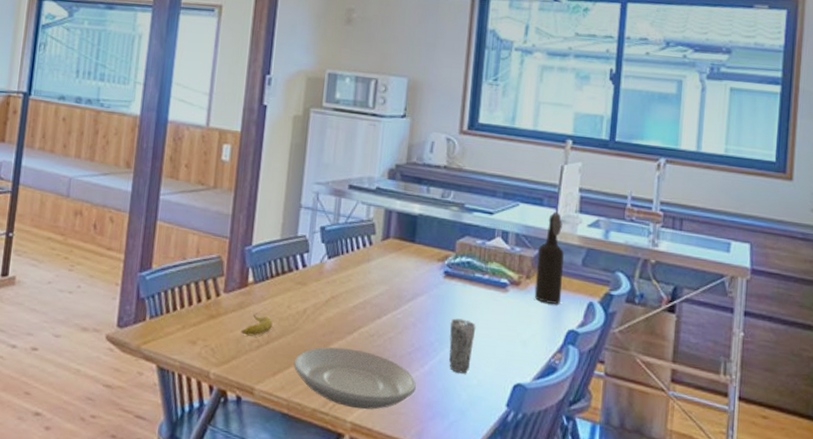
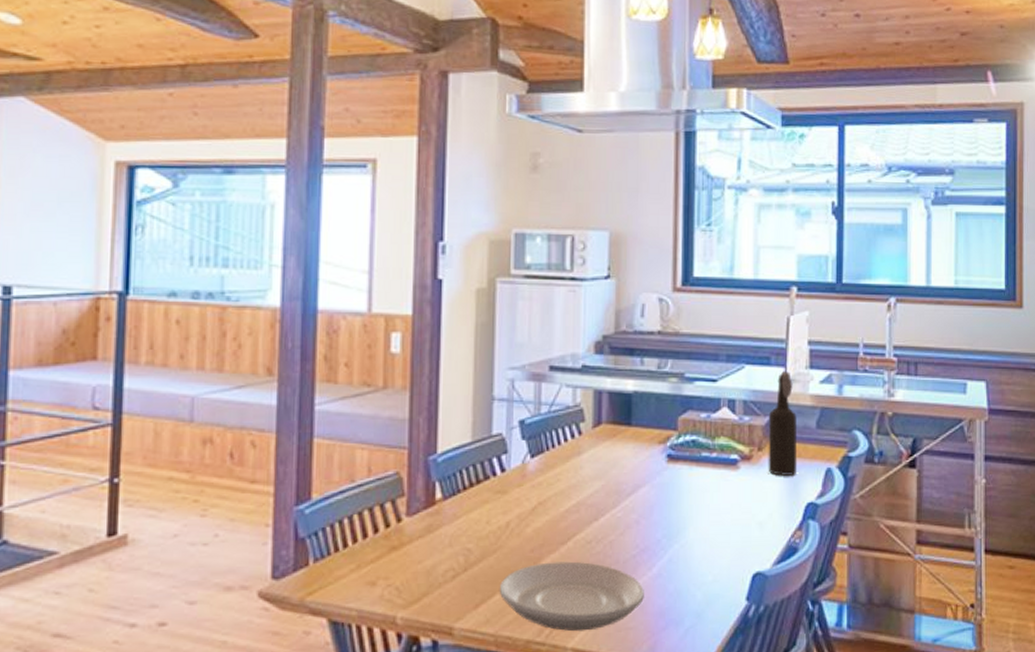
banana: present [241,313,273,336] -> none [431,535,469,565]
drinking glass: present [449,318,476,374] -> none [677,507,707,571]

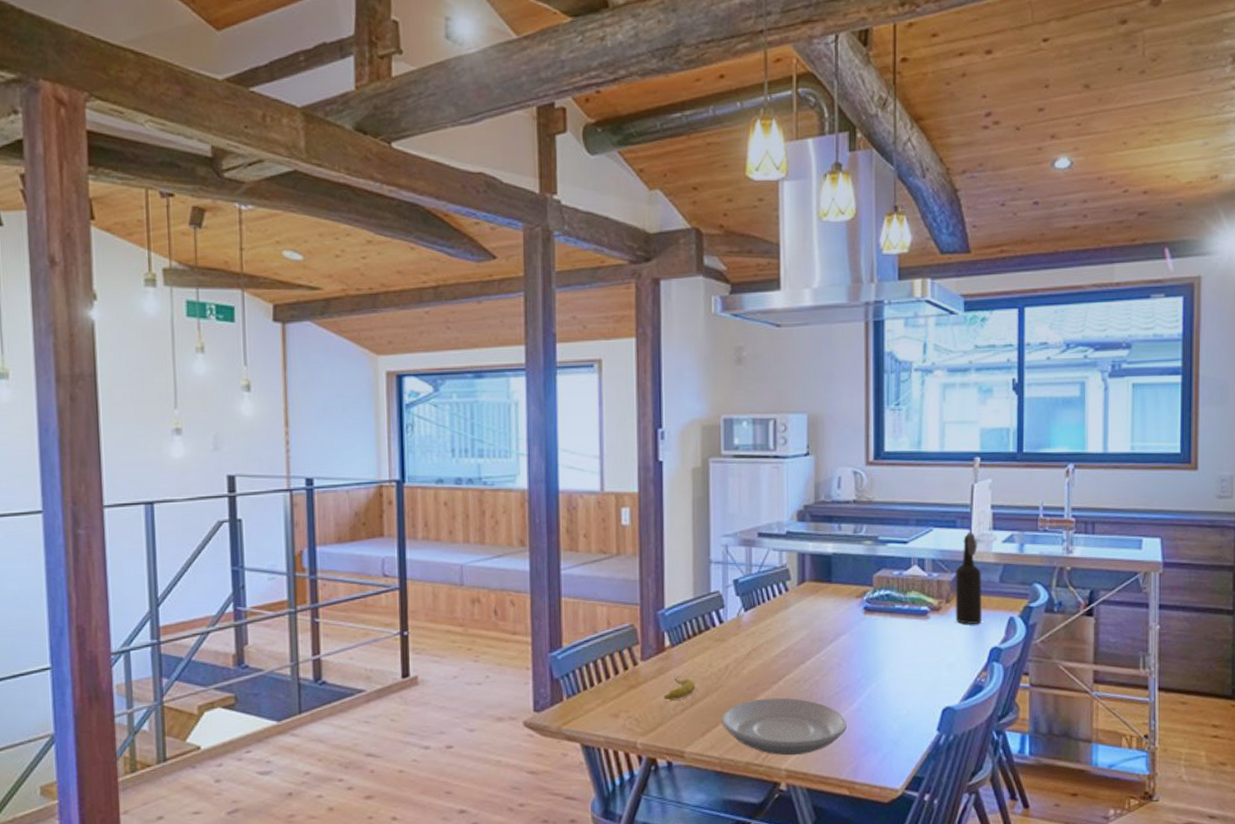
banana: none [431,535,469,565] -> present [664,676,695,701]

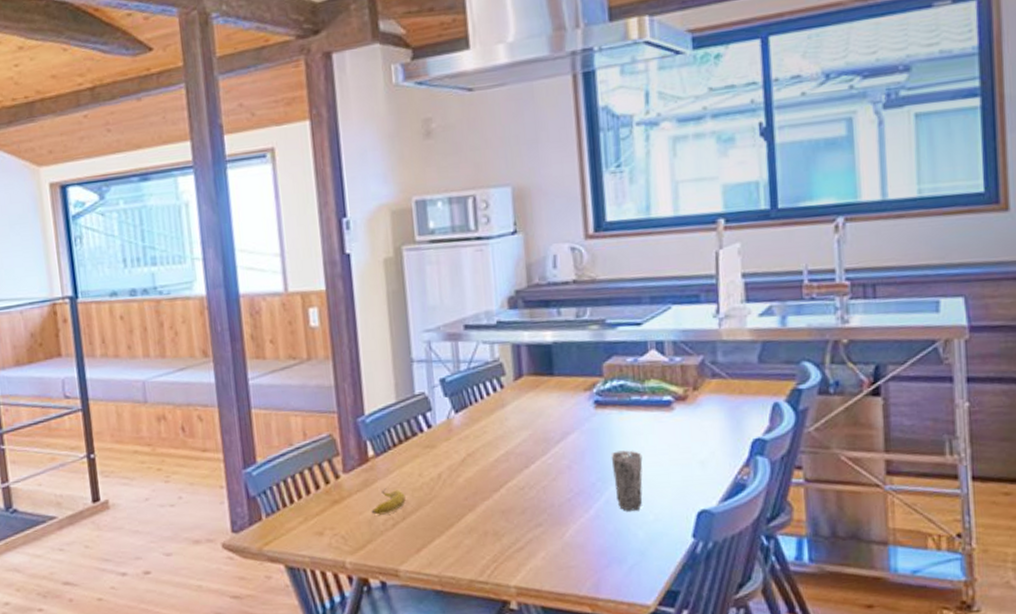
plate: present [721,697,847,756] -> none [438,507,583,571]
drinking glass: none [874,652,901,706] -> present [610,450,643,511]
bottle: present [955,533,982,625] -> none [702,307,740,414]

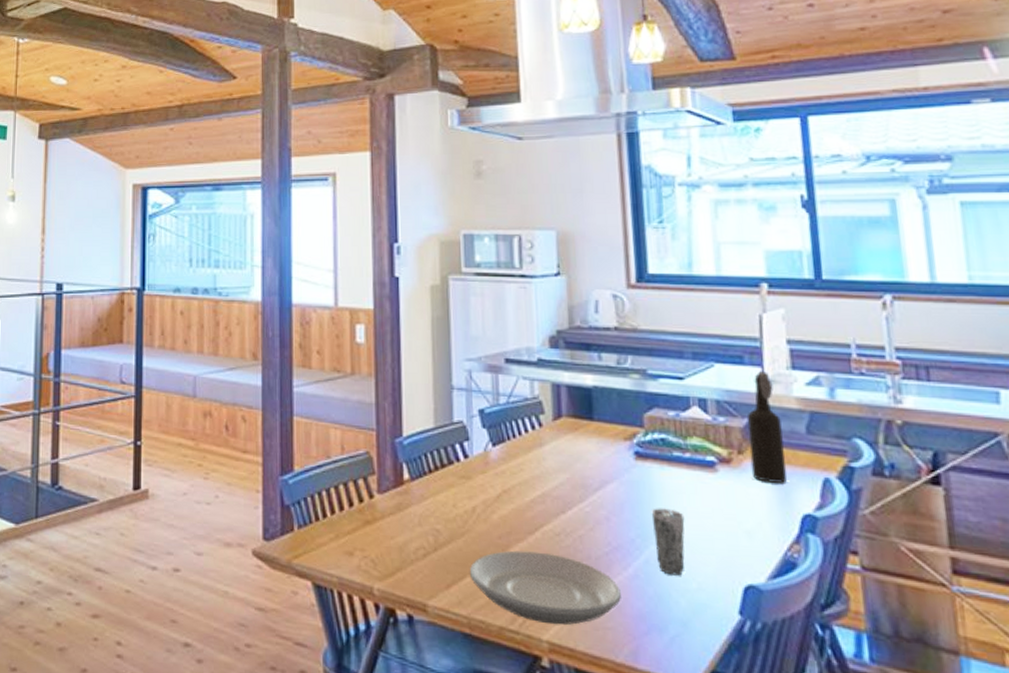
banana: present [371,488,406,515] -> none [403,515,438,543]
plate: none [438,507,583,571] -> present [469,550,621,625]
bottle: none [702,307,740,414] -> present [747,371,788,485]

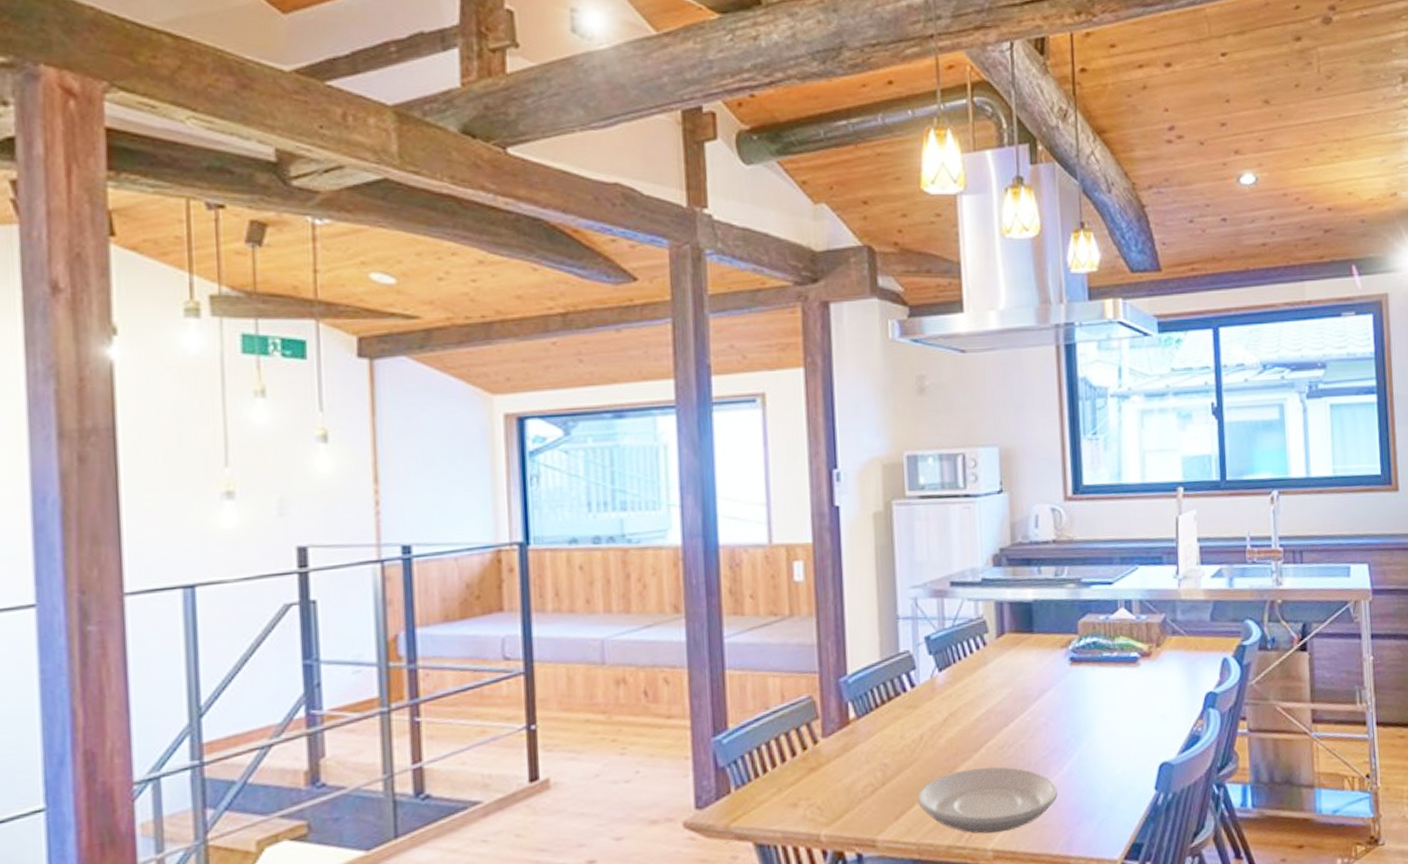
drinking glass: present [651,508,685,576] -> none [1084,706,1112,766]
bottle: present [747,371,788,485] -> none [1164,569,1195,669]

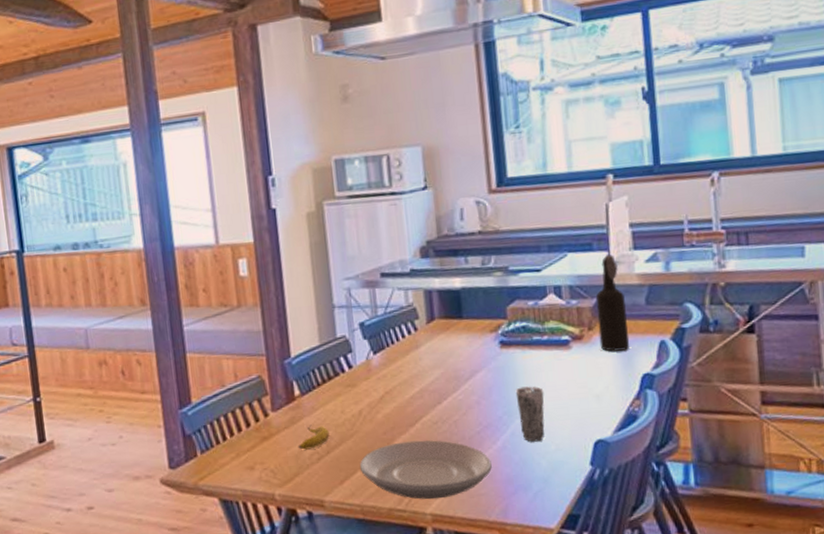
banana: none [850,752,886,782] -> present [298,425,329,450]
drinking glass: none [1084,706,1112,766] -> present [515,386,545,442]
bottle: none [1164,569,1195,669] -> present [595,254,630,352]

